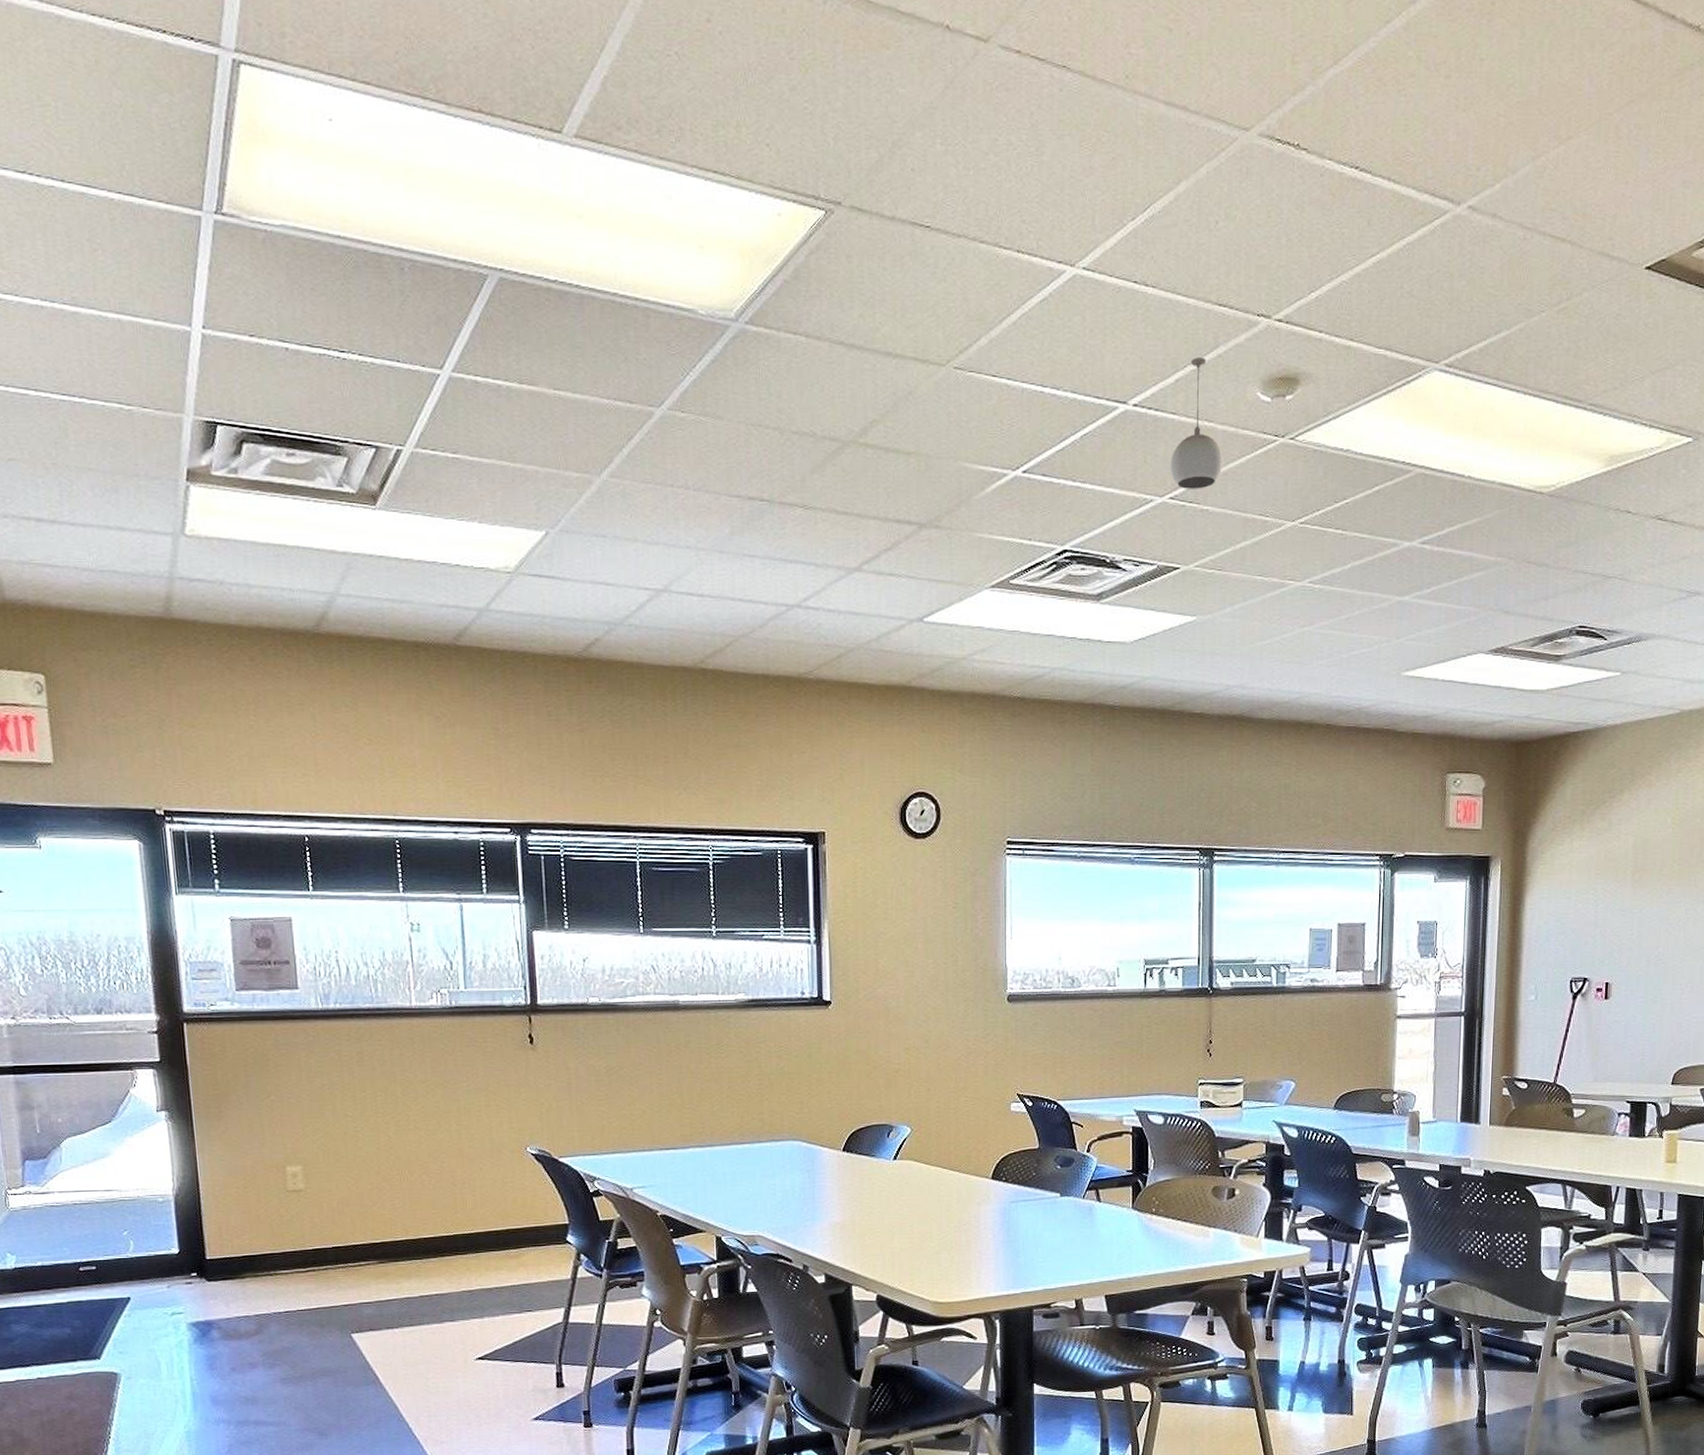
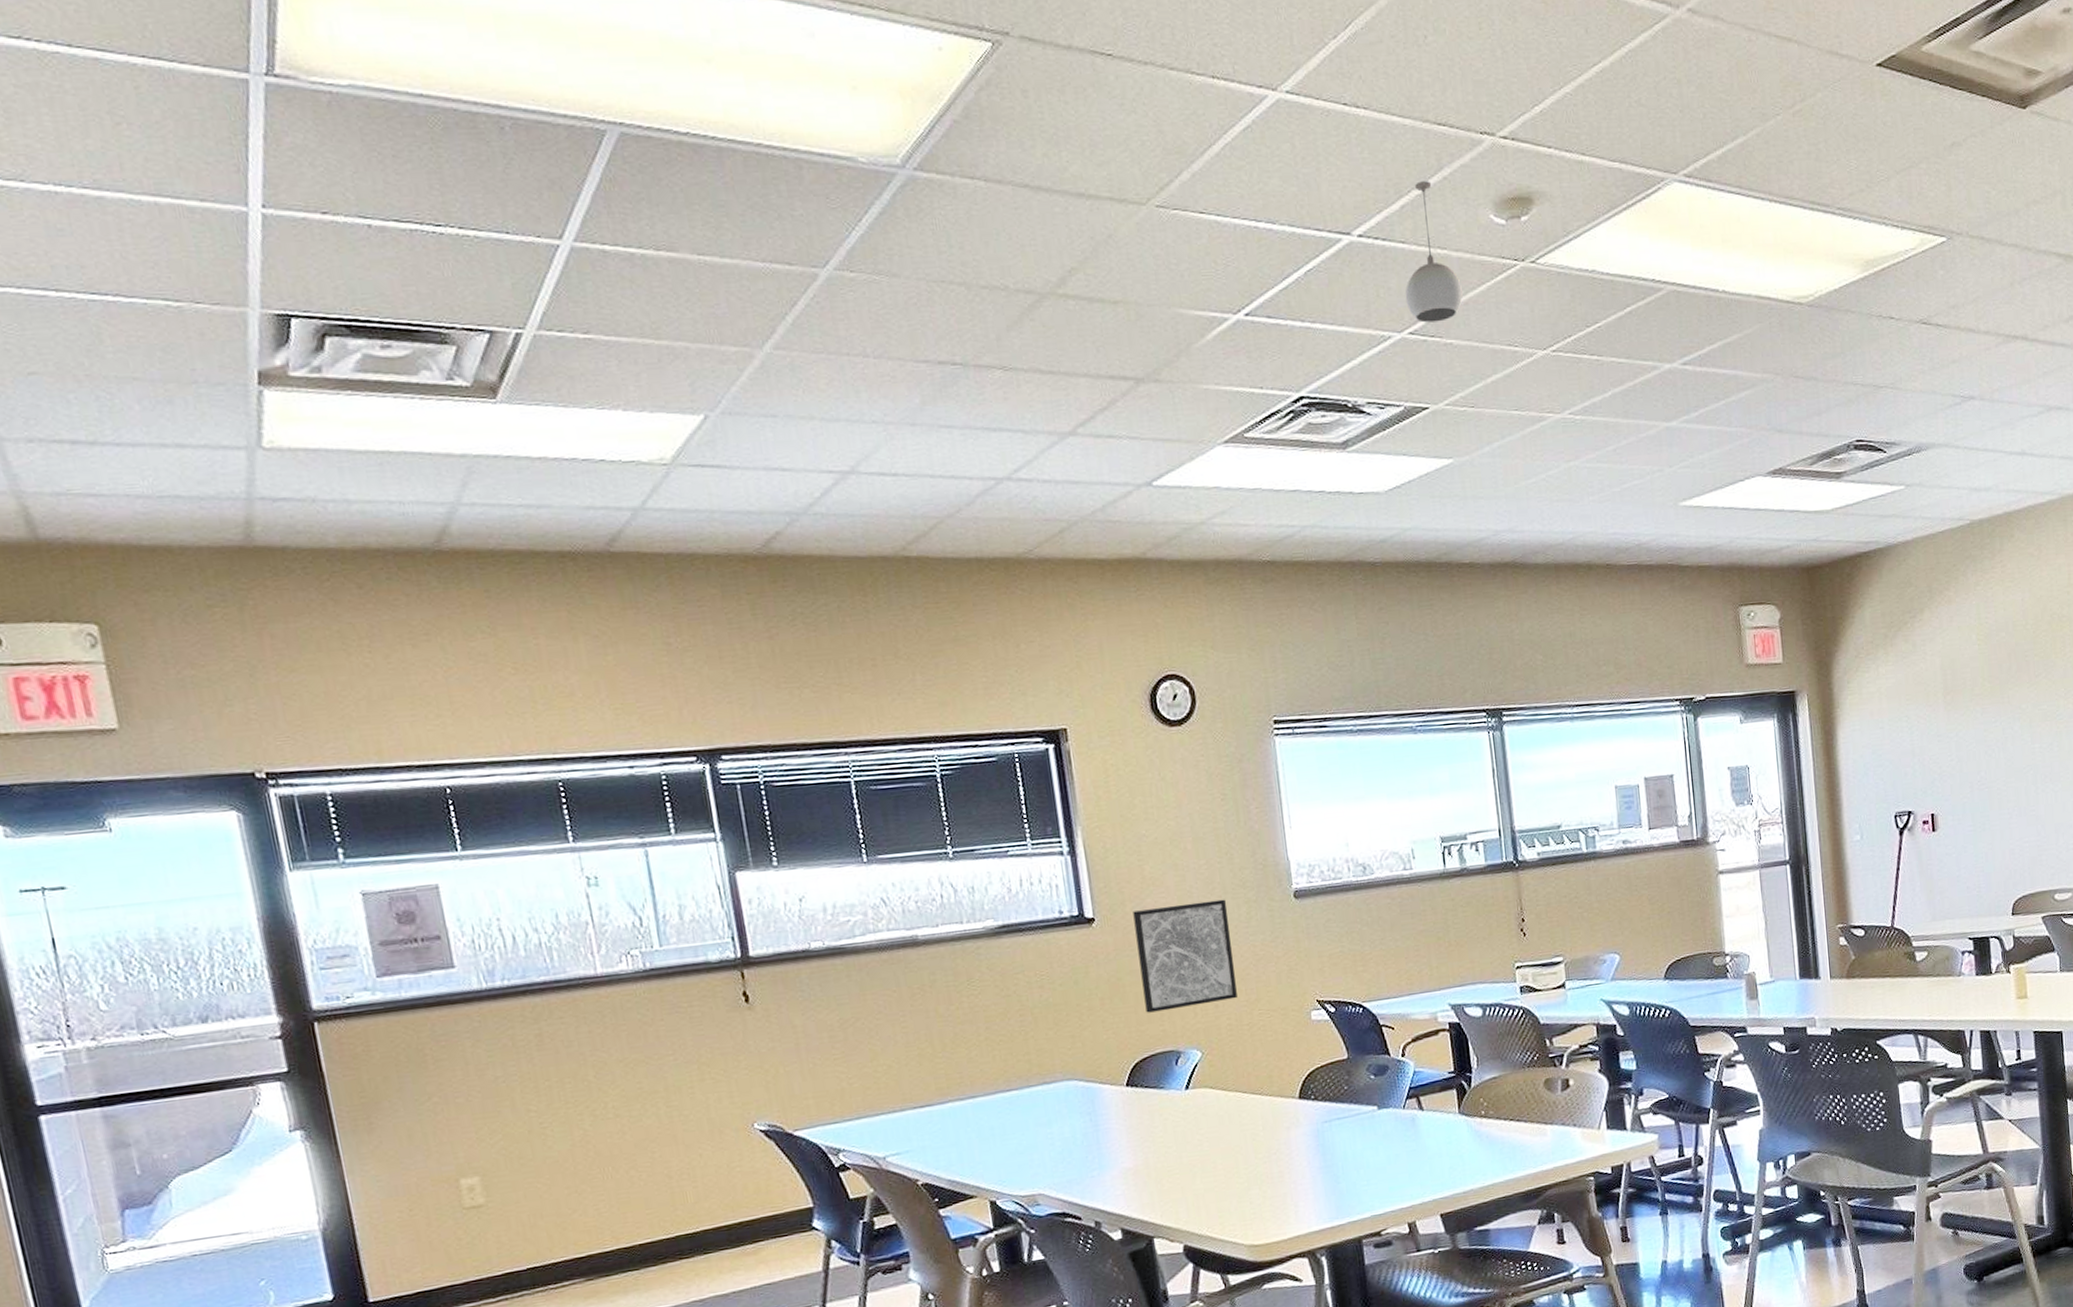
wall art: none [865,996,948,1089] -> present [1133,899,1238,1013]

